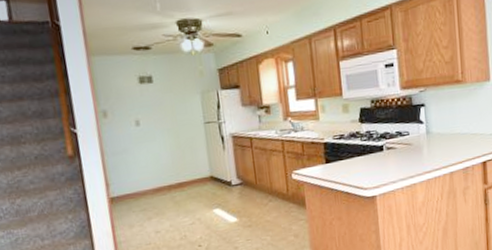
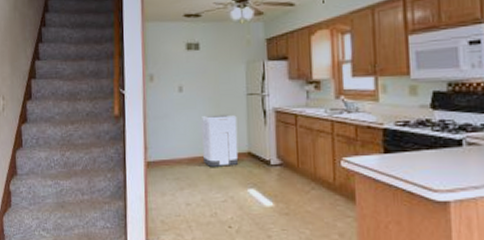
trash can: none [162,143,203,194] -> present [202,114,239,167]

